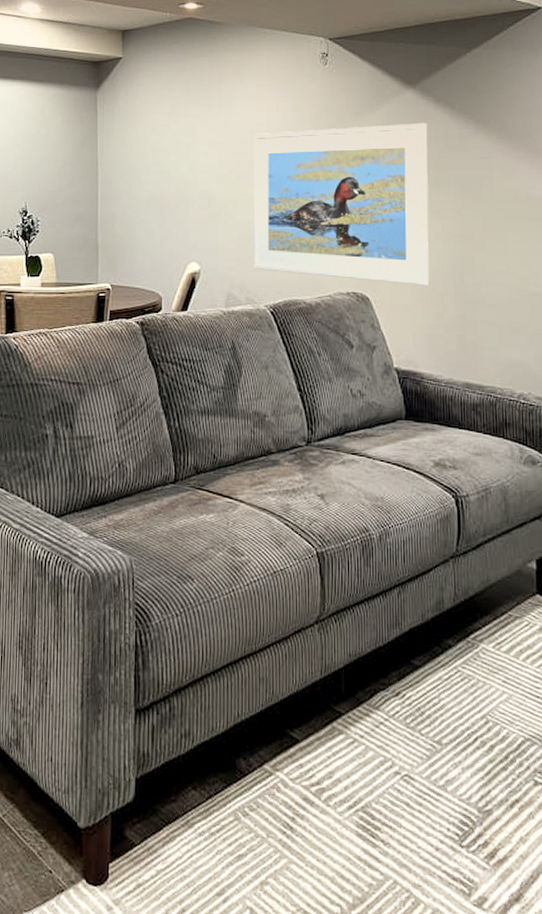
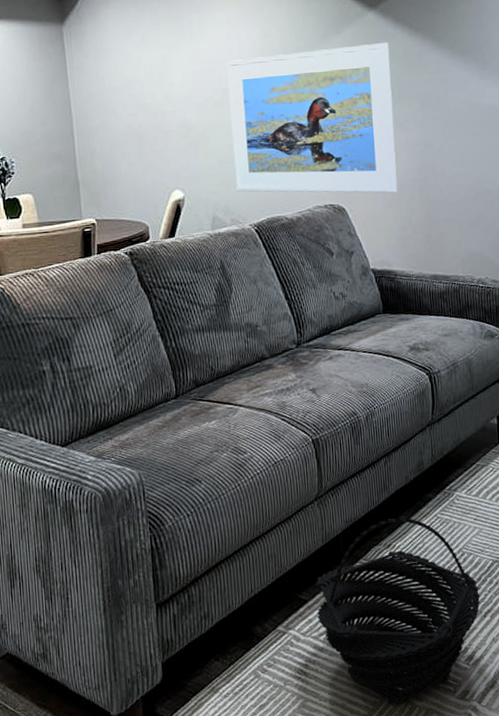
basket: none [309,661,507,893] -> present [316,517,481,705]

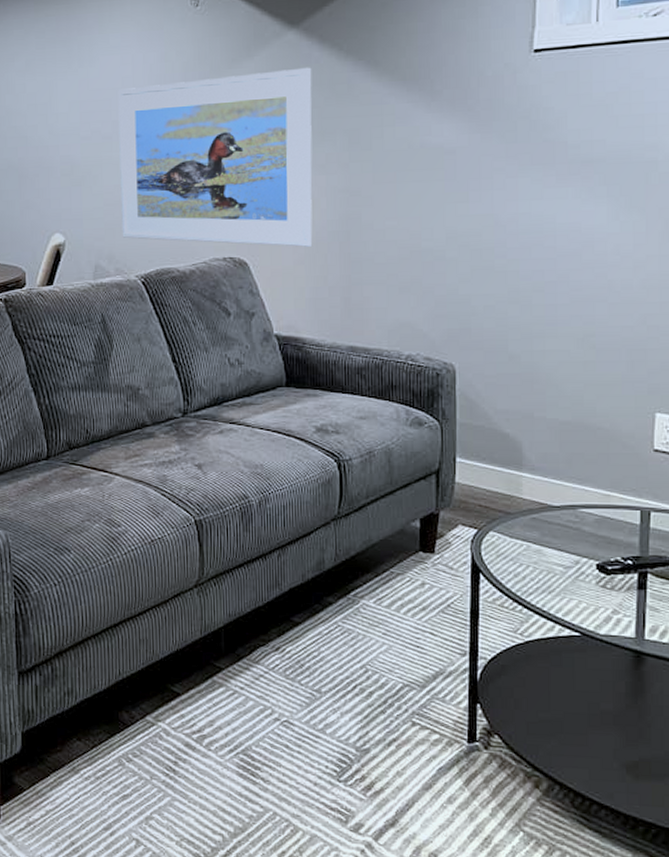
basket: present [316,517,481,705] -> none [190,619,385,823]

